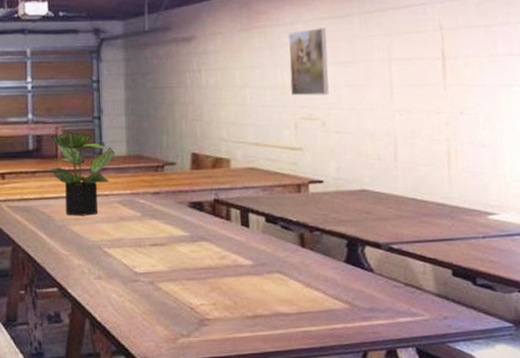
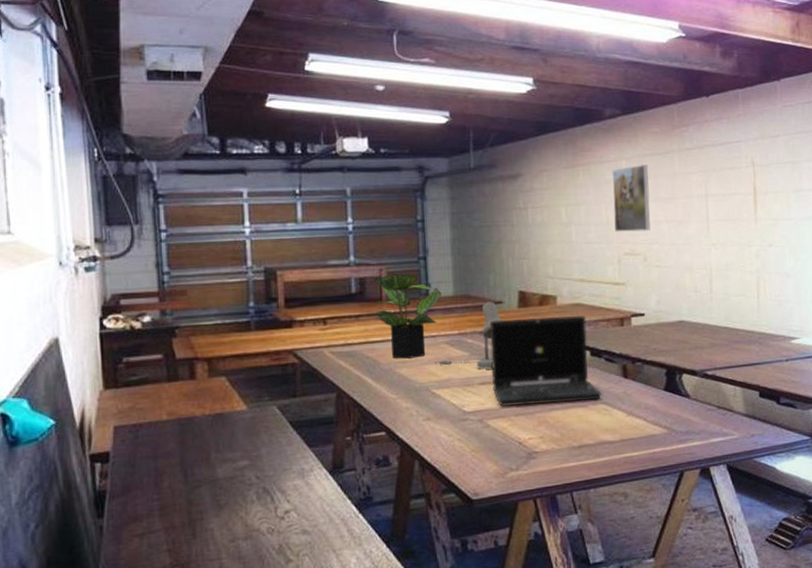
desk lamp: none [107,163,176,231] -> present [435,302,504,370]
laptop: none [162,180,278,271] -> present [490,316,602,408]

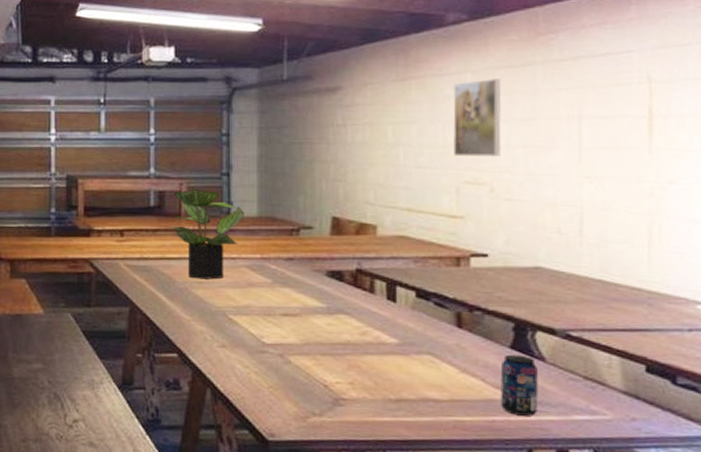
desk lamp: present [435,302,504,370] -> none [234,226,313,300]
laptop: present [490,316,602,408] -> none [295,248,428,349]
beverage can: none [657,395,687,445] -> present [500,354,539,416]

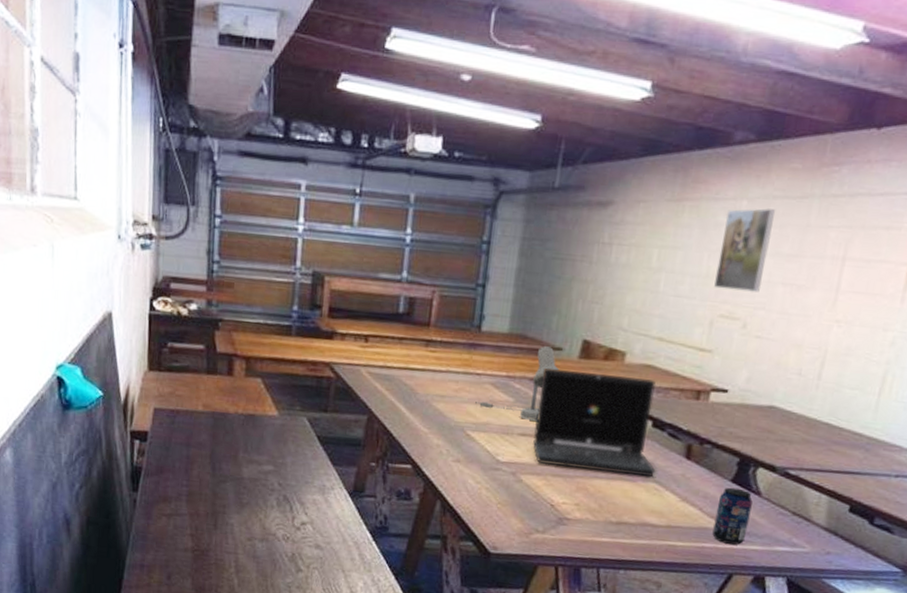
potted plant: present [169,188,244,280] -> none [416,297,496,394]
desk lamp: none [234,226,313,300] -> present [475,346,560,421]
laptop: none [295,248,428,349] -> present [533,368,657,477]

